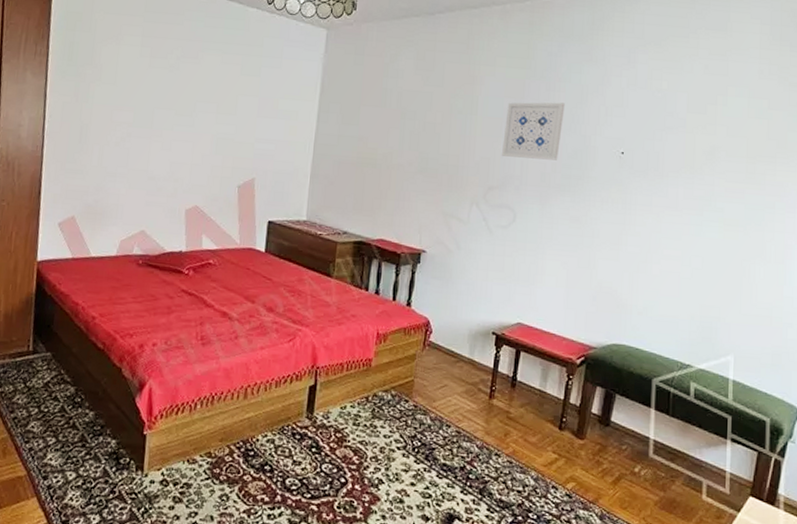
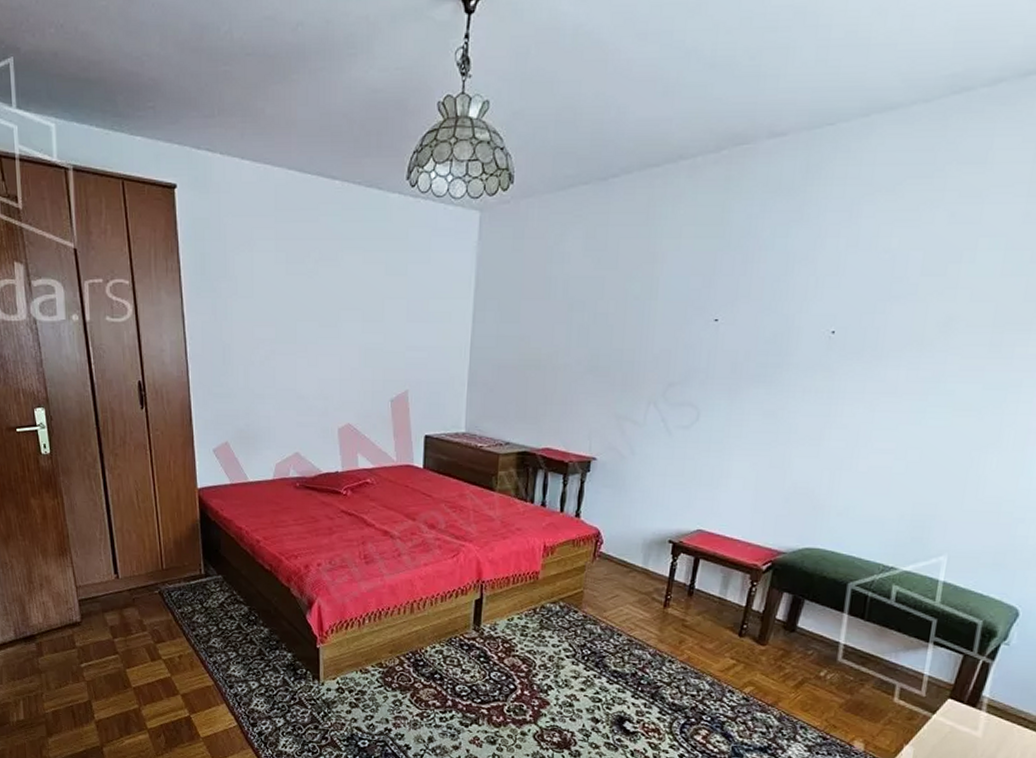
wall art: present [502,102,565,161] -> none [686,276,765,347]

